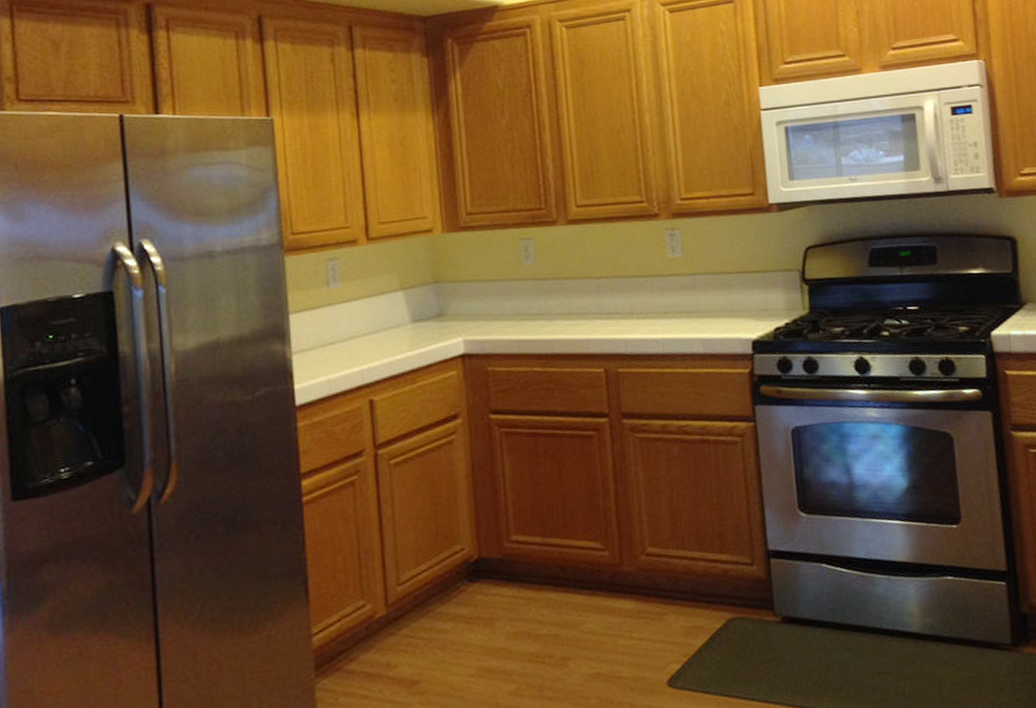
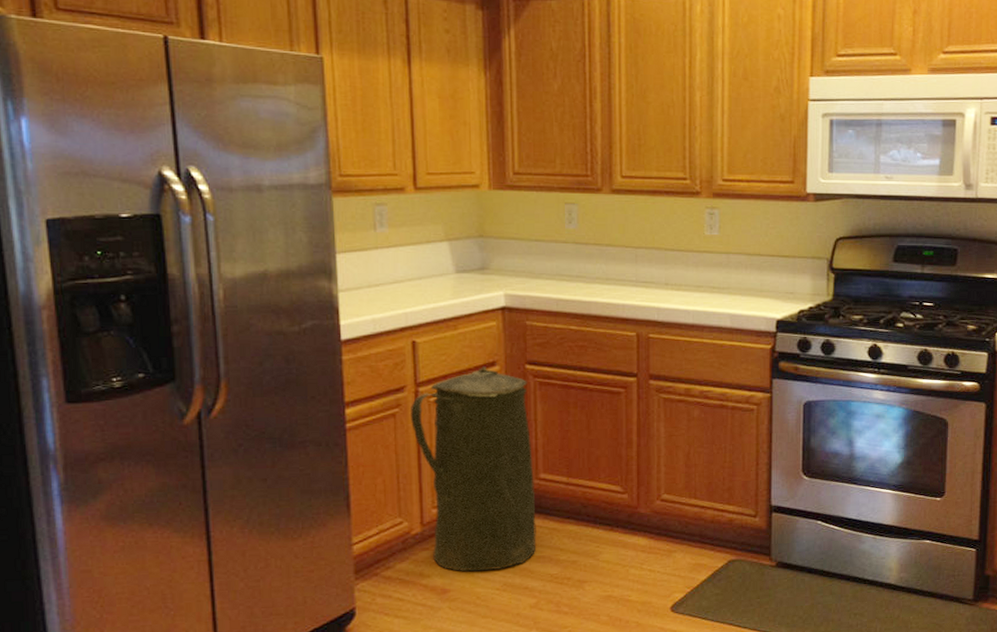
trash can: none [369,419,512,658] -> present [409,365,536,572]

